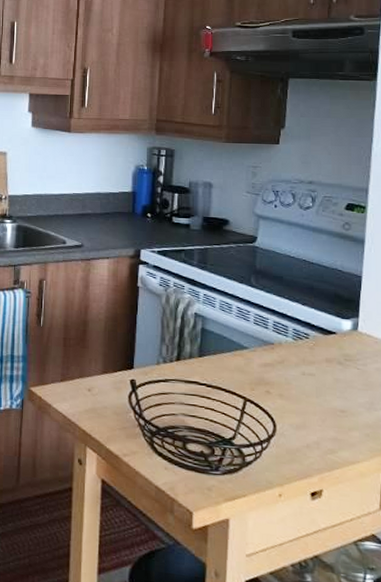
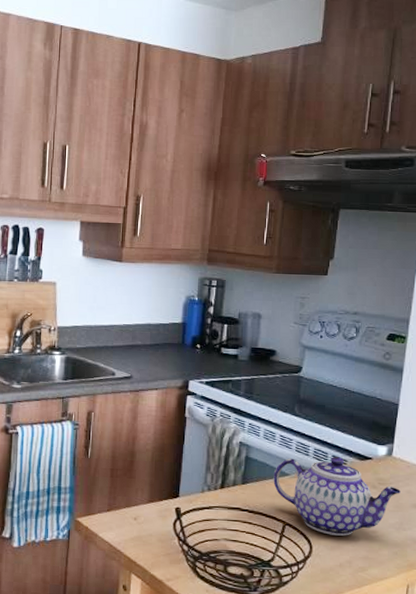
teapot: none [231,329,369,415] -> present [273,456,400,536]

